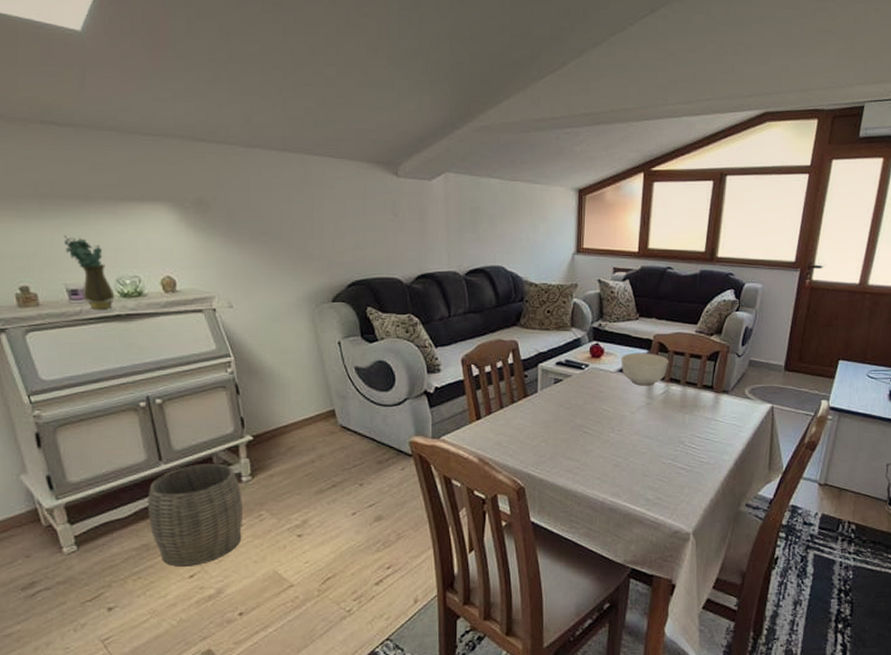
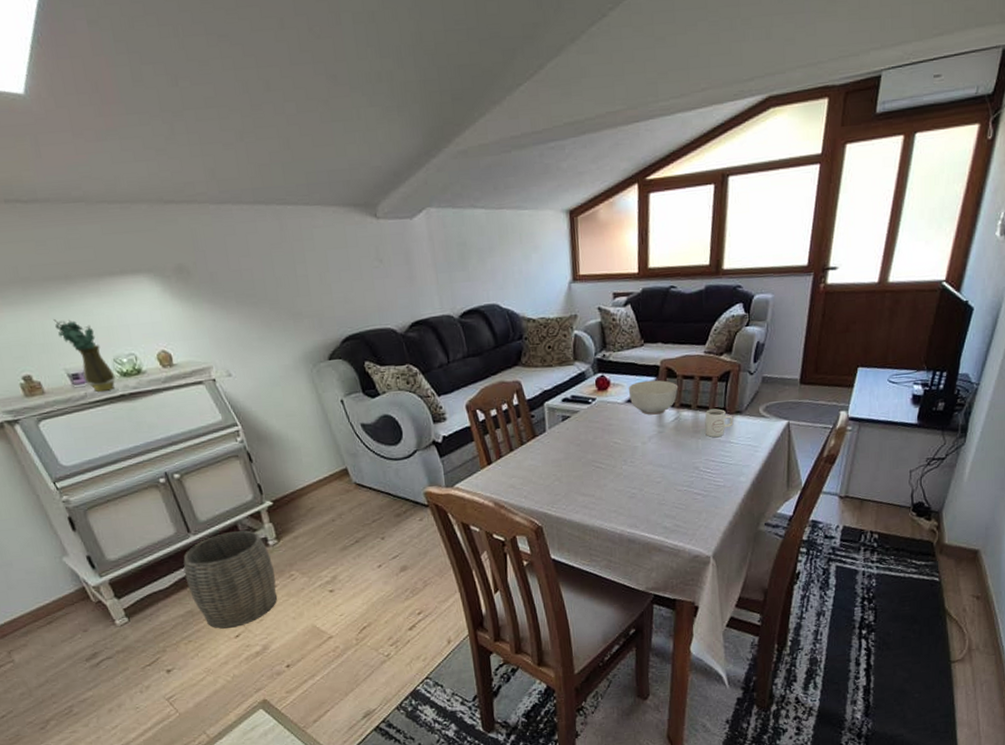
mug: none [692,386,720,414] -> present [705,408,734,438]

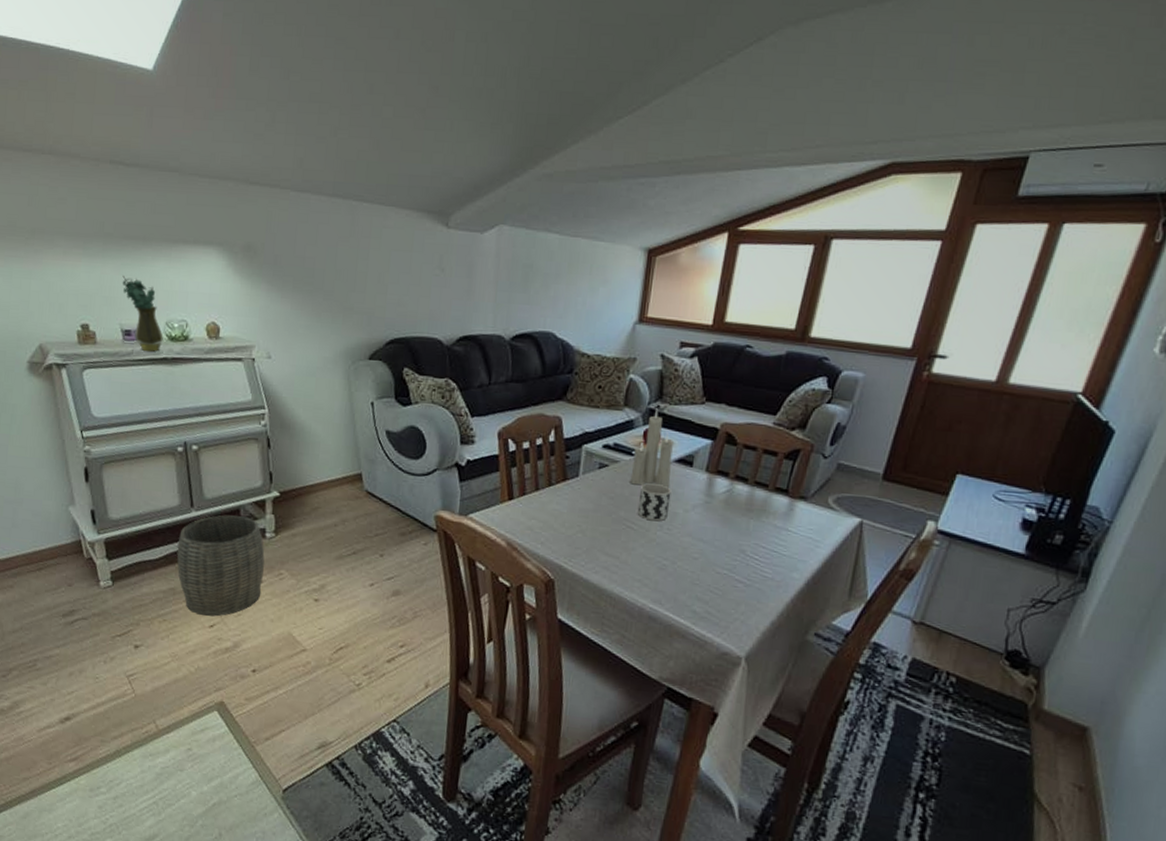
candle: none [590,357,627,430] -> present [630,408,673,488]
cup: none [602,424,630,458] -> present [637,482,671,522]
bowl: present [628,379,679,415] -> none [678,442,737,482]
mug: present [705,408,734,438] -> none [760,488,796,522]

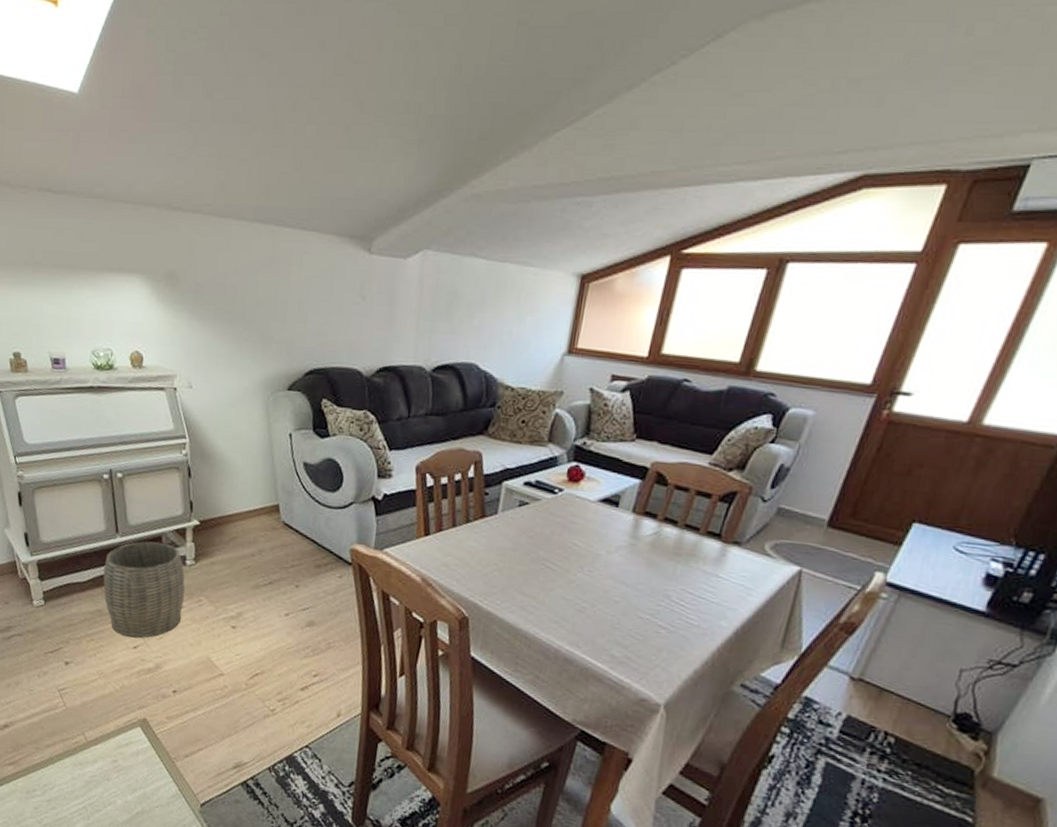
vase: present [122,276,163,352] -> none [51,304,90,380]
candle: present [630,408,673,488] -> none [551,445,599,529]
cup: present [637,482,671,522] -> none [557,522,595,563]

